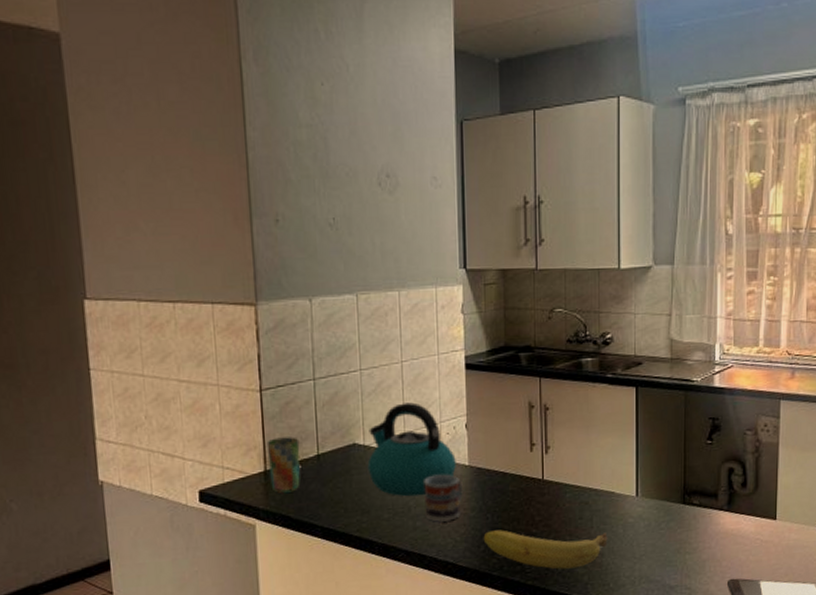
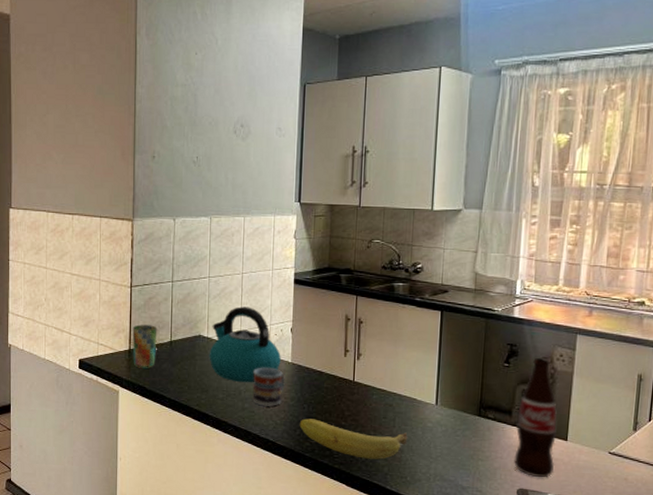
bottle: none [723,430,766,564] -> present [514,358,557,477]

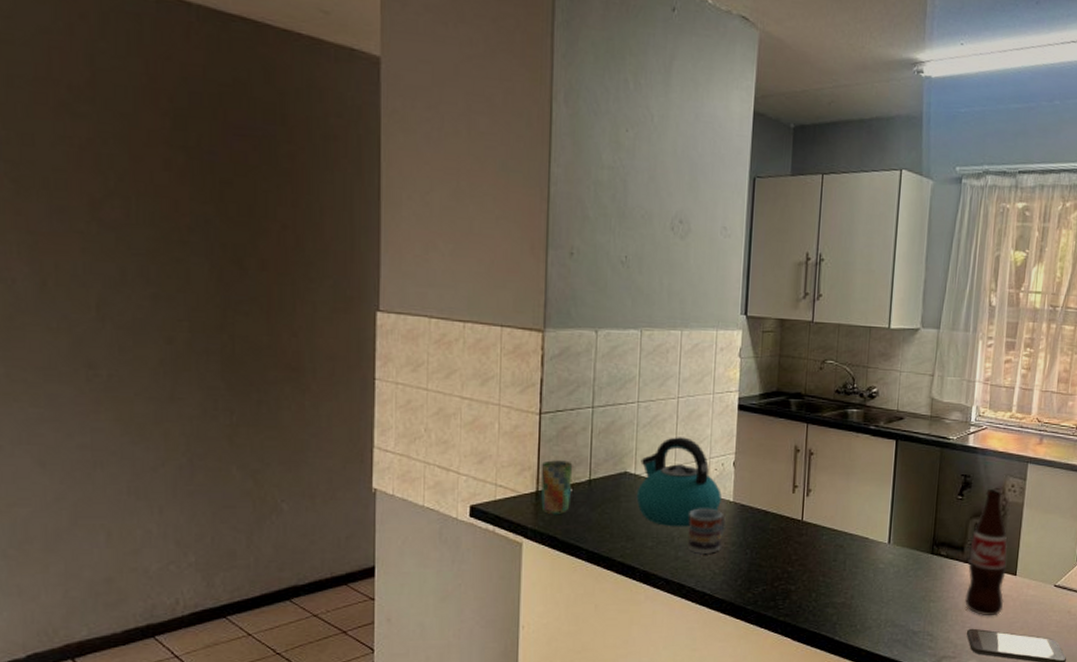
fruit: present [299,418,408,459] -> none [741,566,859,608]

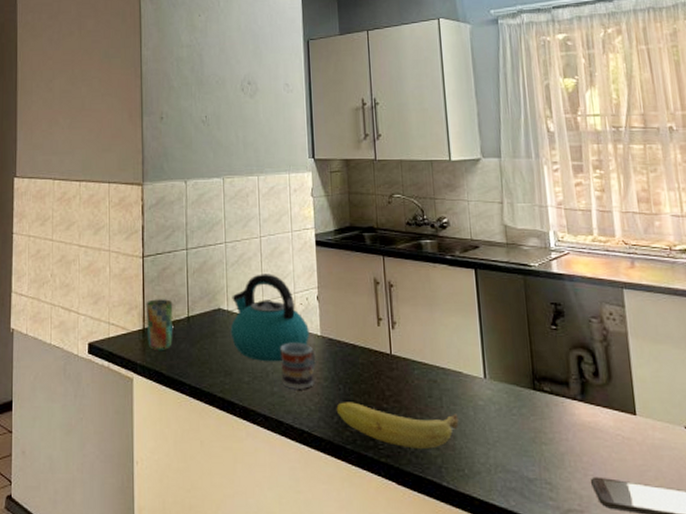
fruit: none [741,566,859,608] -> present [336,402,459,449]
bottle: present [965,489,1007,615] -> none [575,318,628,462]

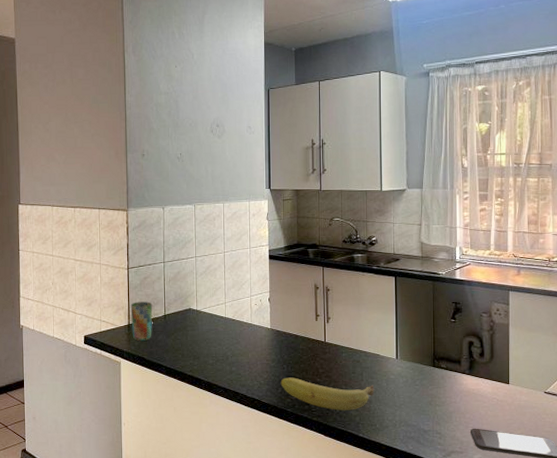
kettle: present [230,274,309,362] -> none [199,281,261,349]
cup: present [280,342,316,390] -> none [238,334,266,369]

